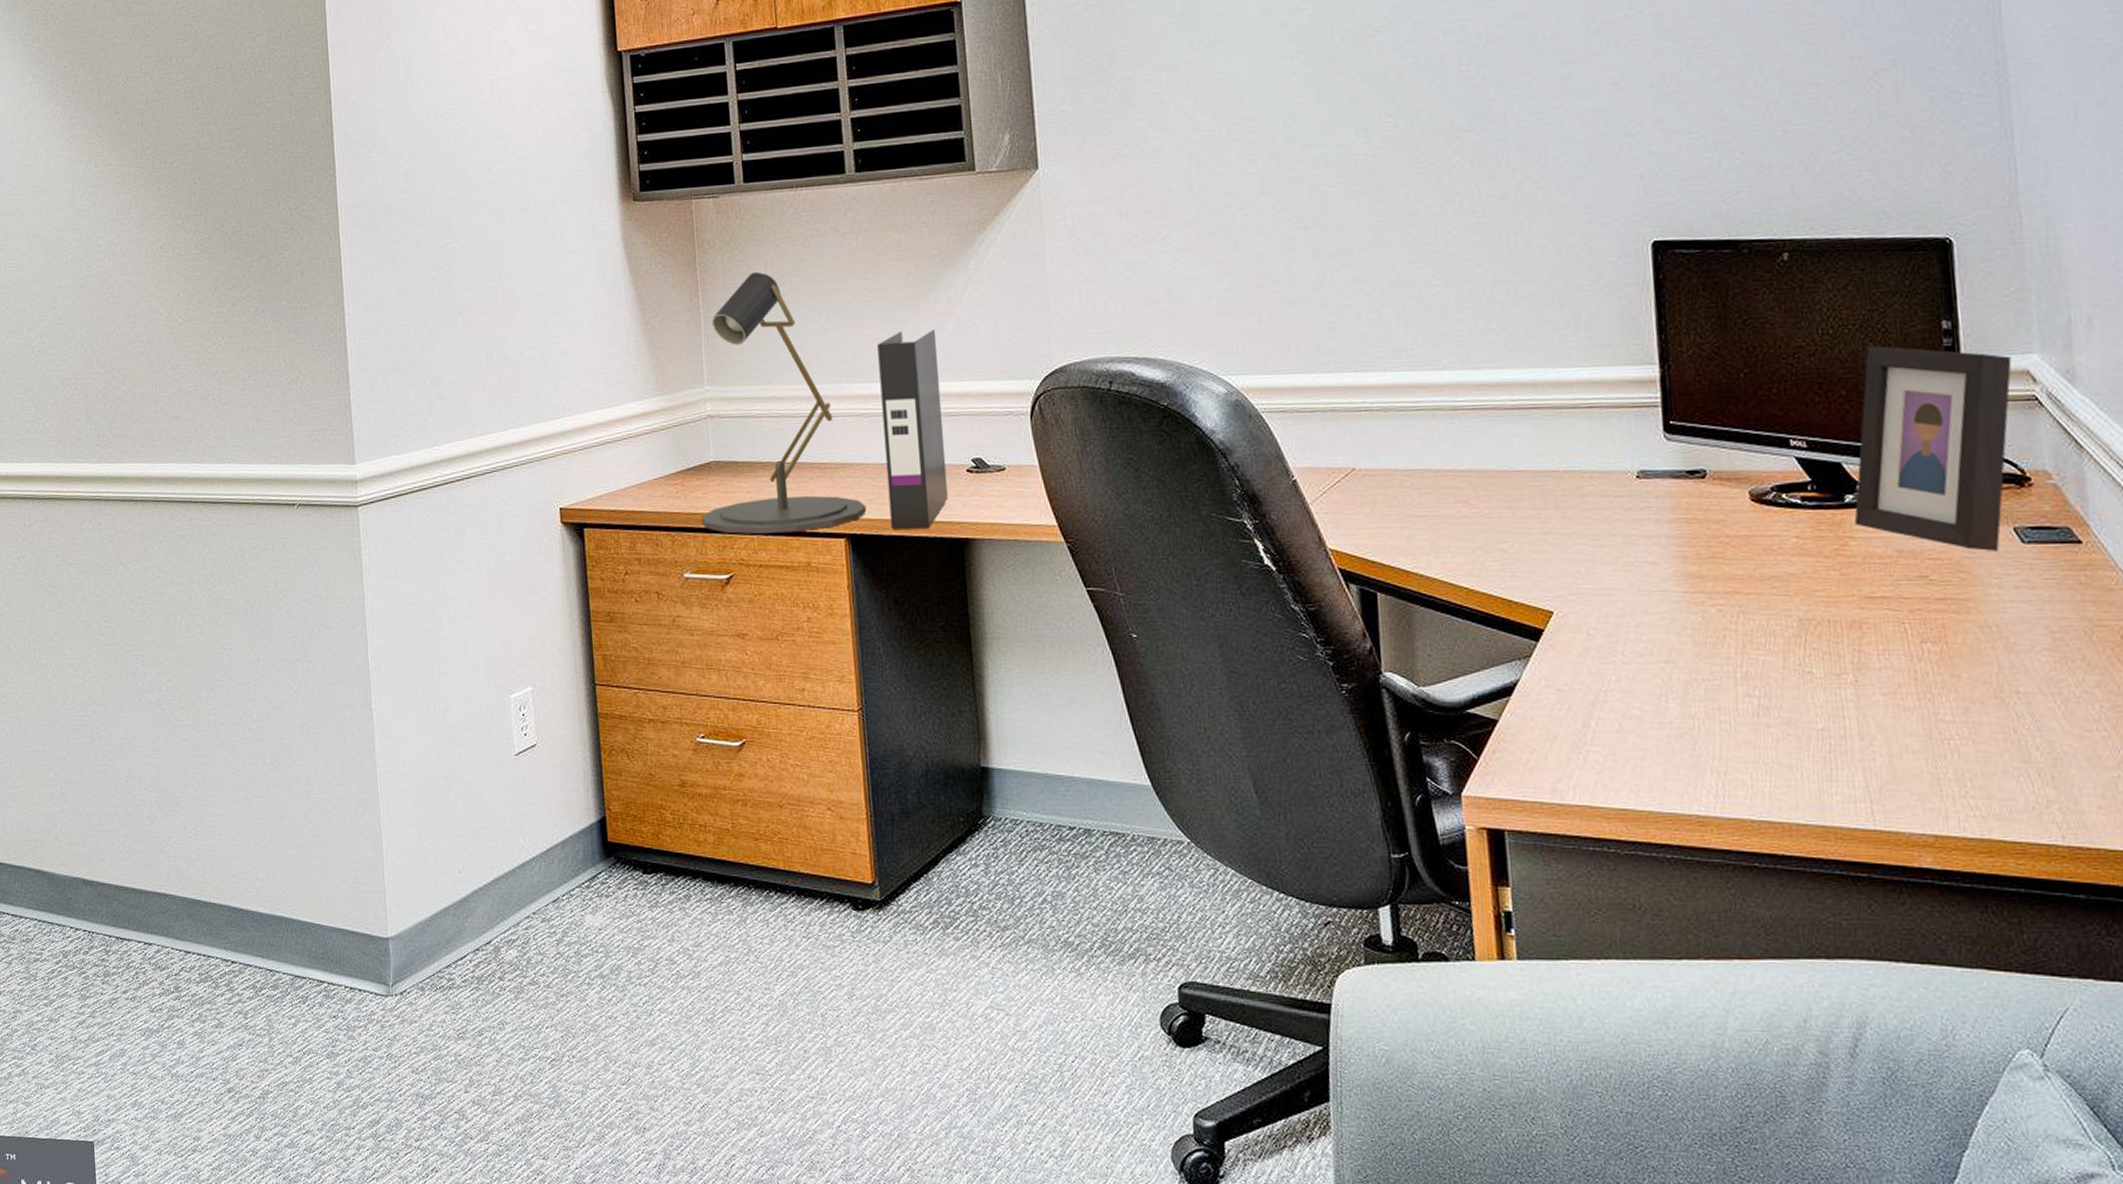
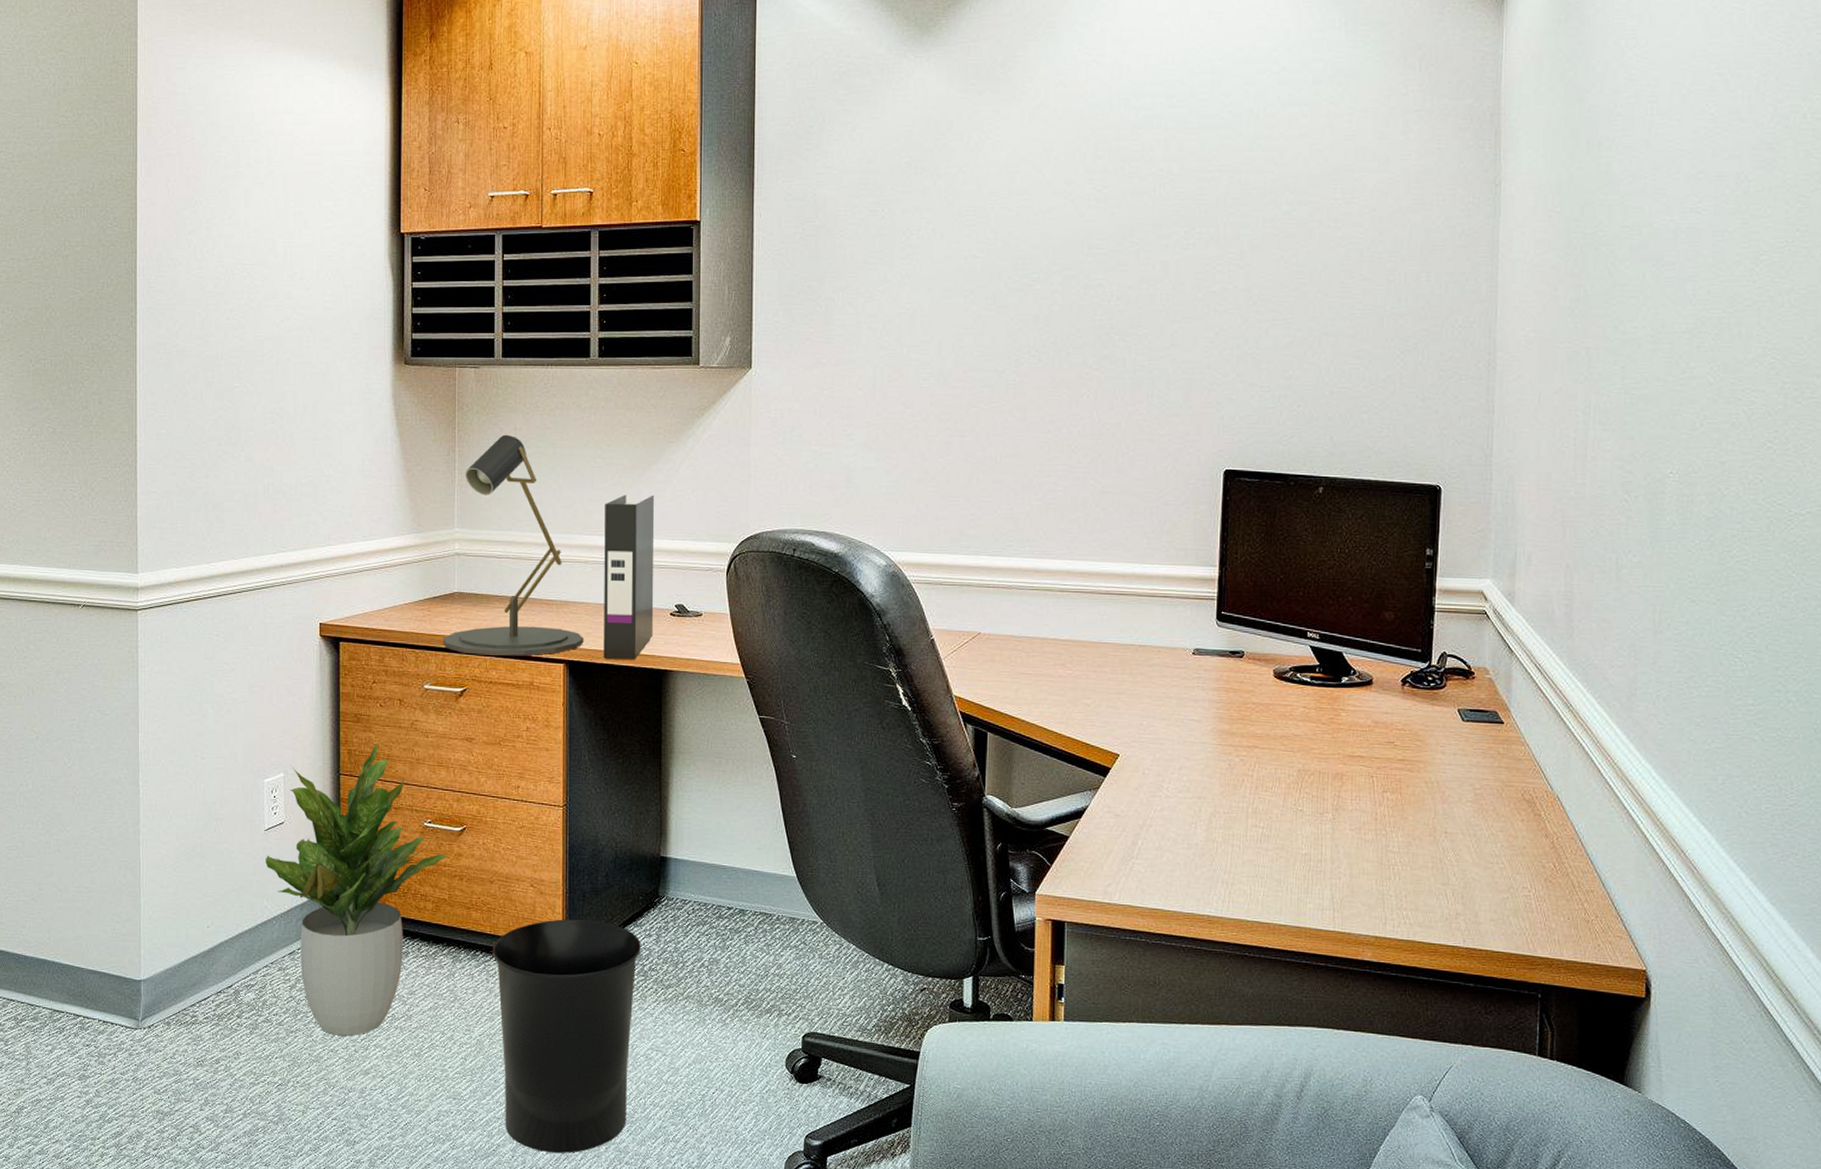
potted plant: none [518,645,728,999] -> present [265,743,448,1036]
waste bin: none [788,847,968,1140] -> present [492,918,641,1153]
picture frame: present [1854,346,2012,553] -> none [1346,564,1472,727]

